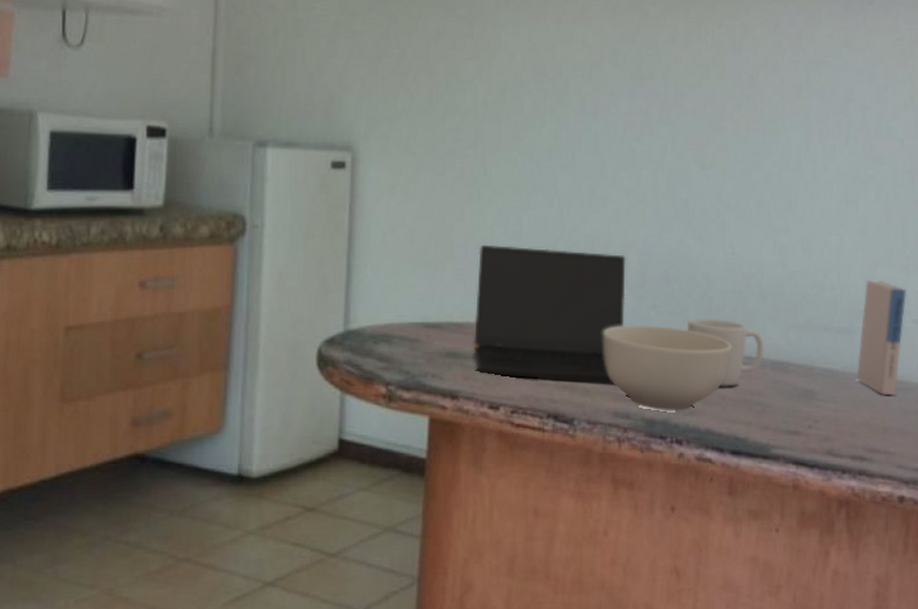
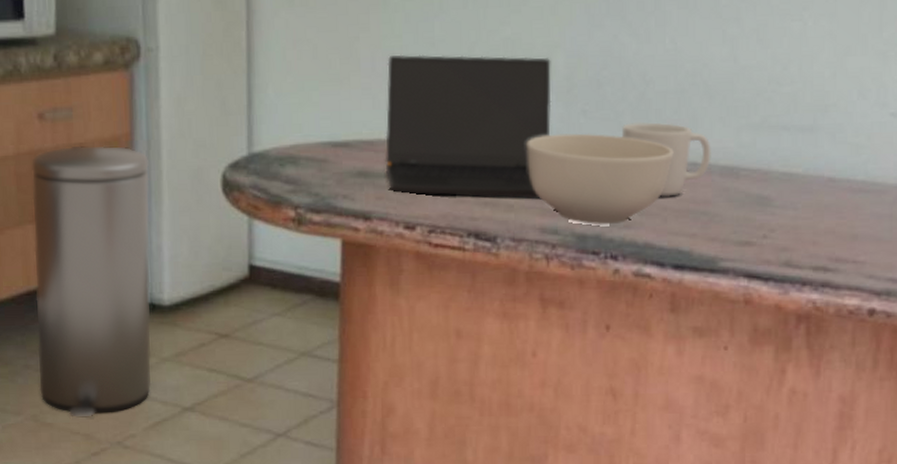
pedal bin: none [117,315,247,592] -> present [31,145,152,418]
book: present [856,279,907,396] -> none [820,69,884,200]

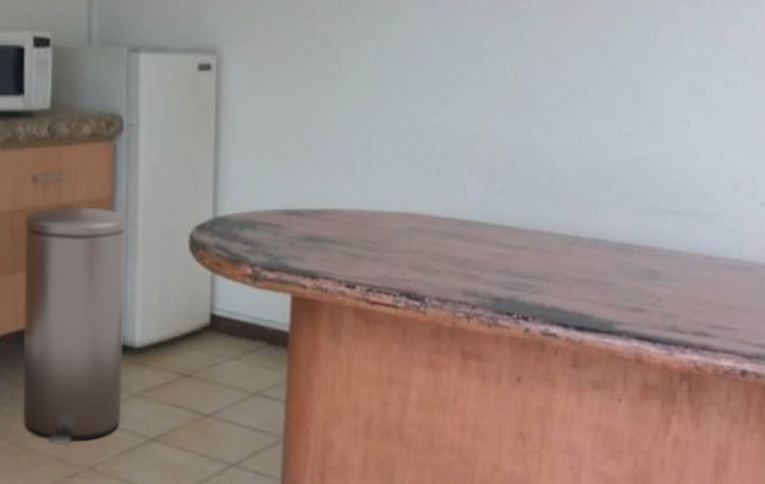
laptop: present [385,54,552,199] -> none [330,137,474,265]
bowl: present [526,133,674,224] -> none [452,210,577,289]
mug: present [621,121,711,198] -> none [533,202,609,268]

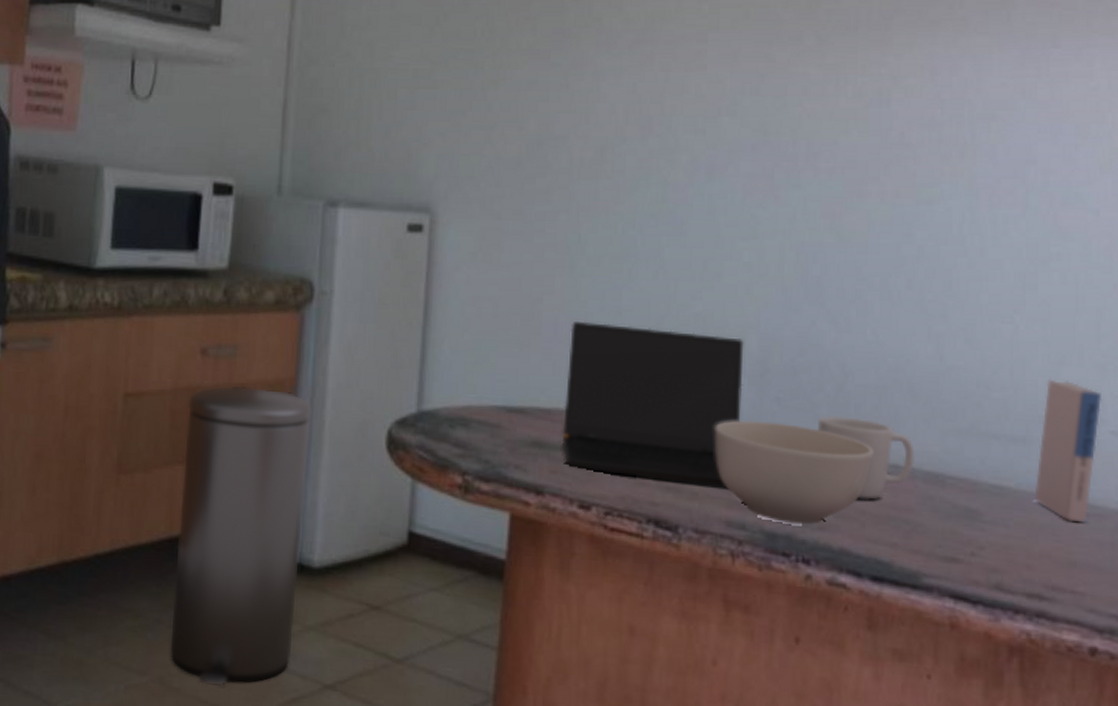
laptop: none [330,137,474,265] -> present [561,321,744,488]
bowl: none [452,210,577,289] -> present [714,420,874,524]
mug: none [533,202,609,268] -> present [817,415,915,501]
book: none [701,164,755,276] -> present [1034,379,1103,523]

